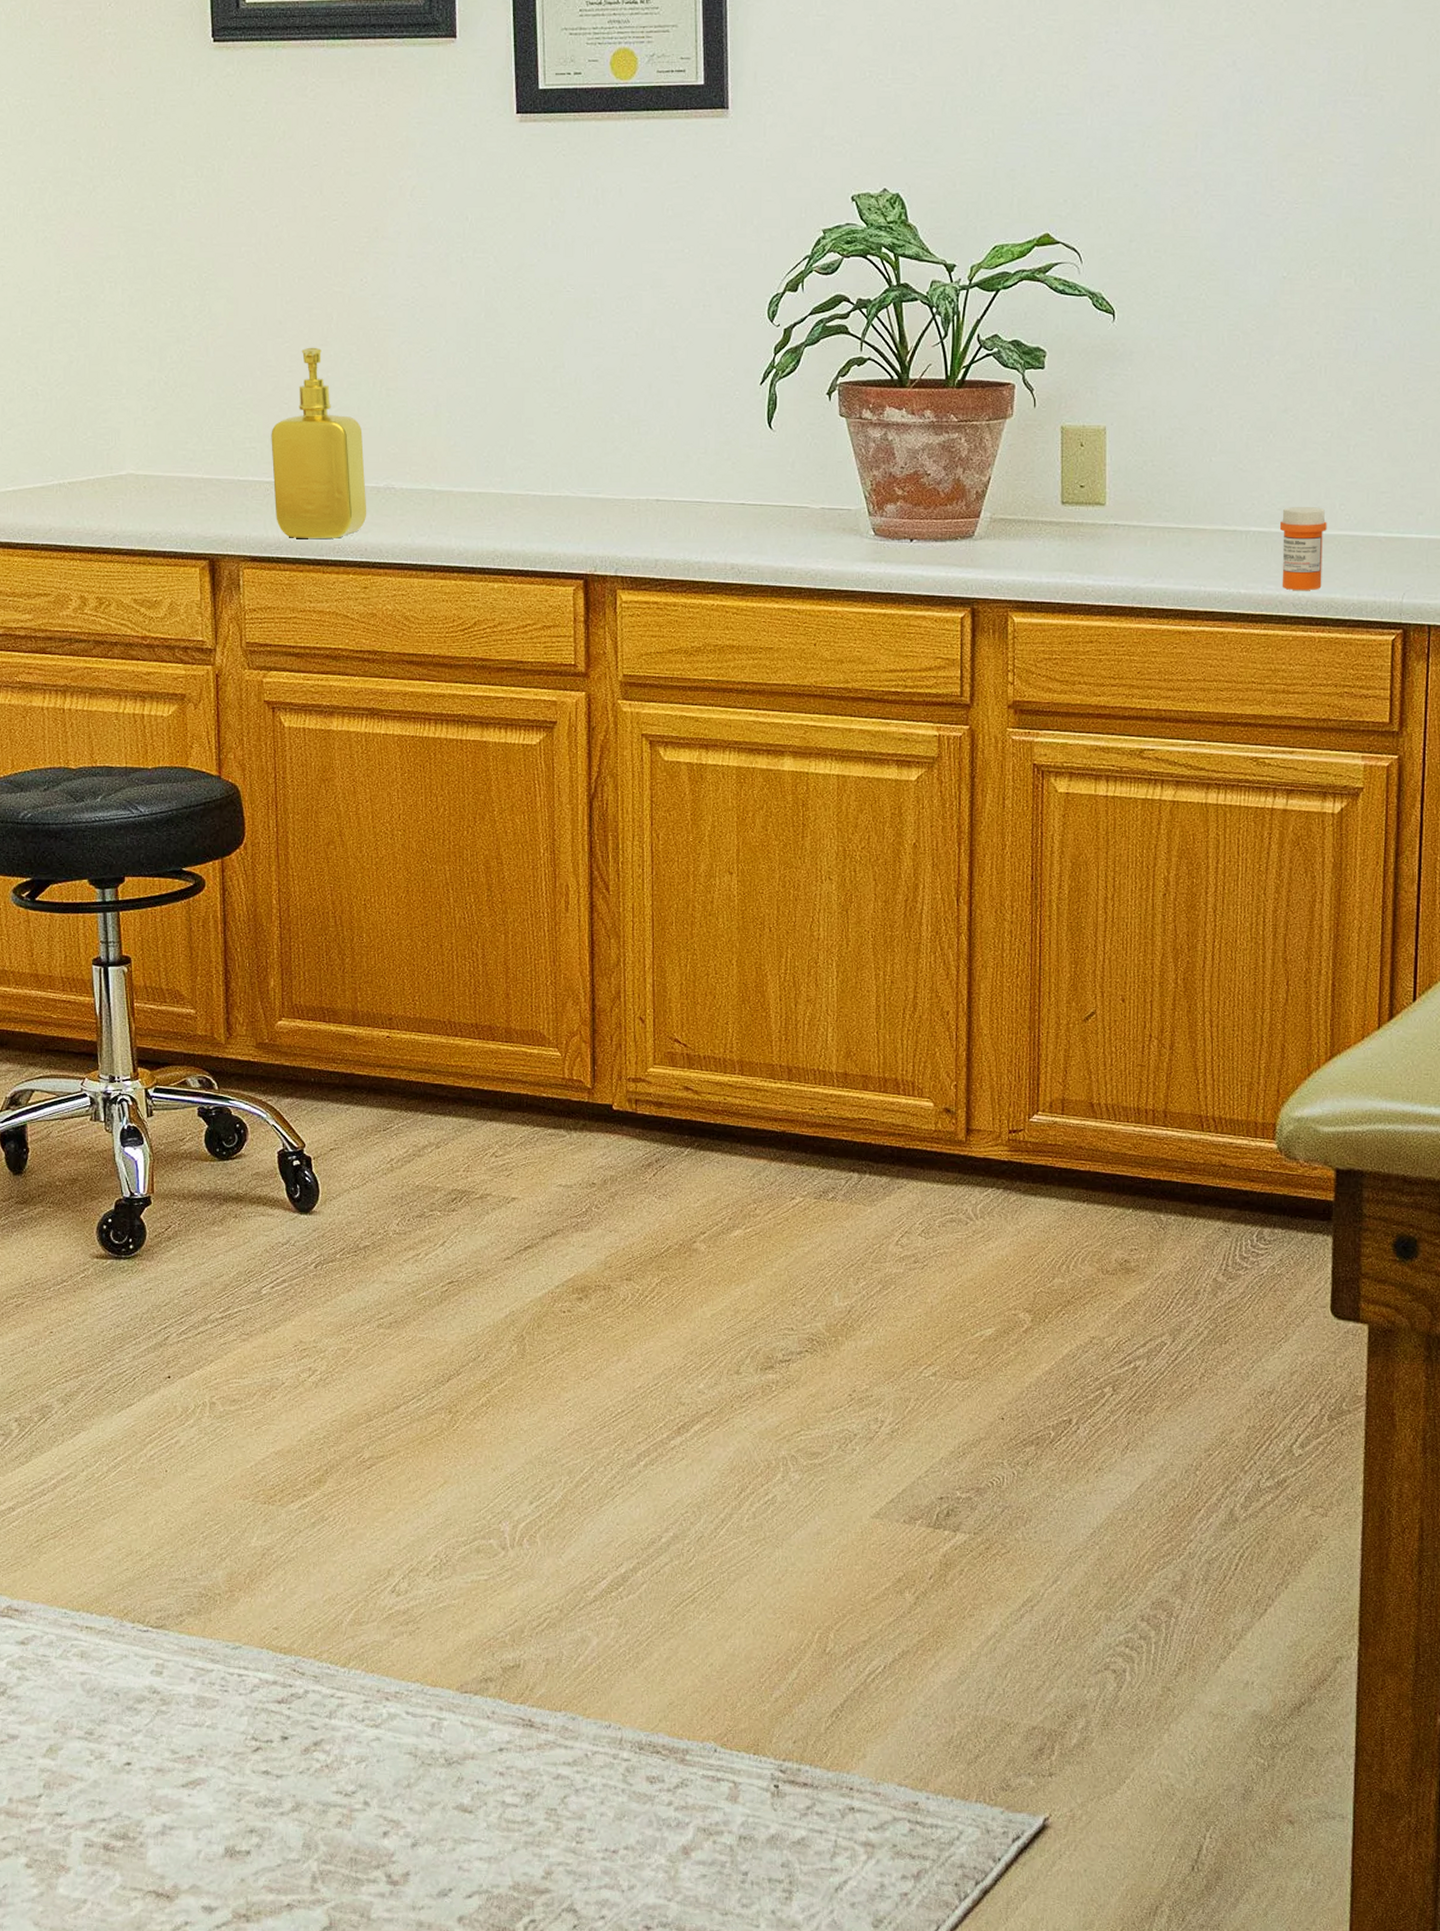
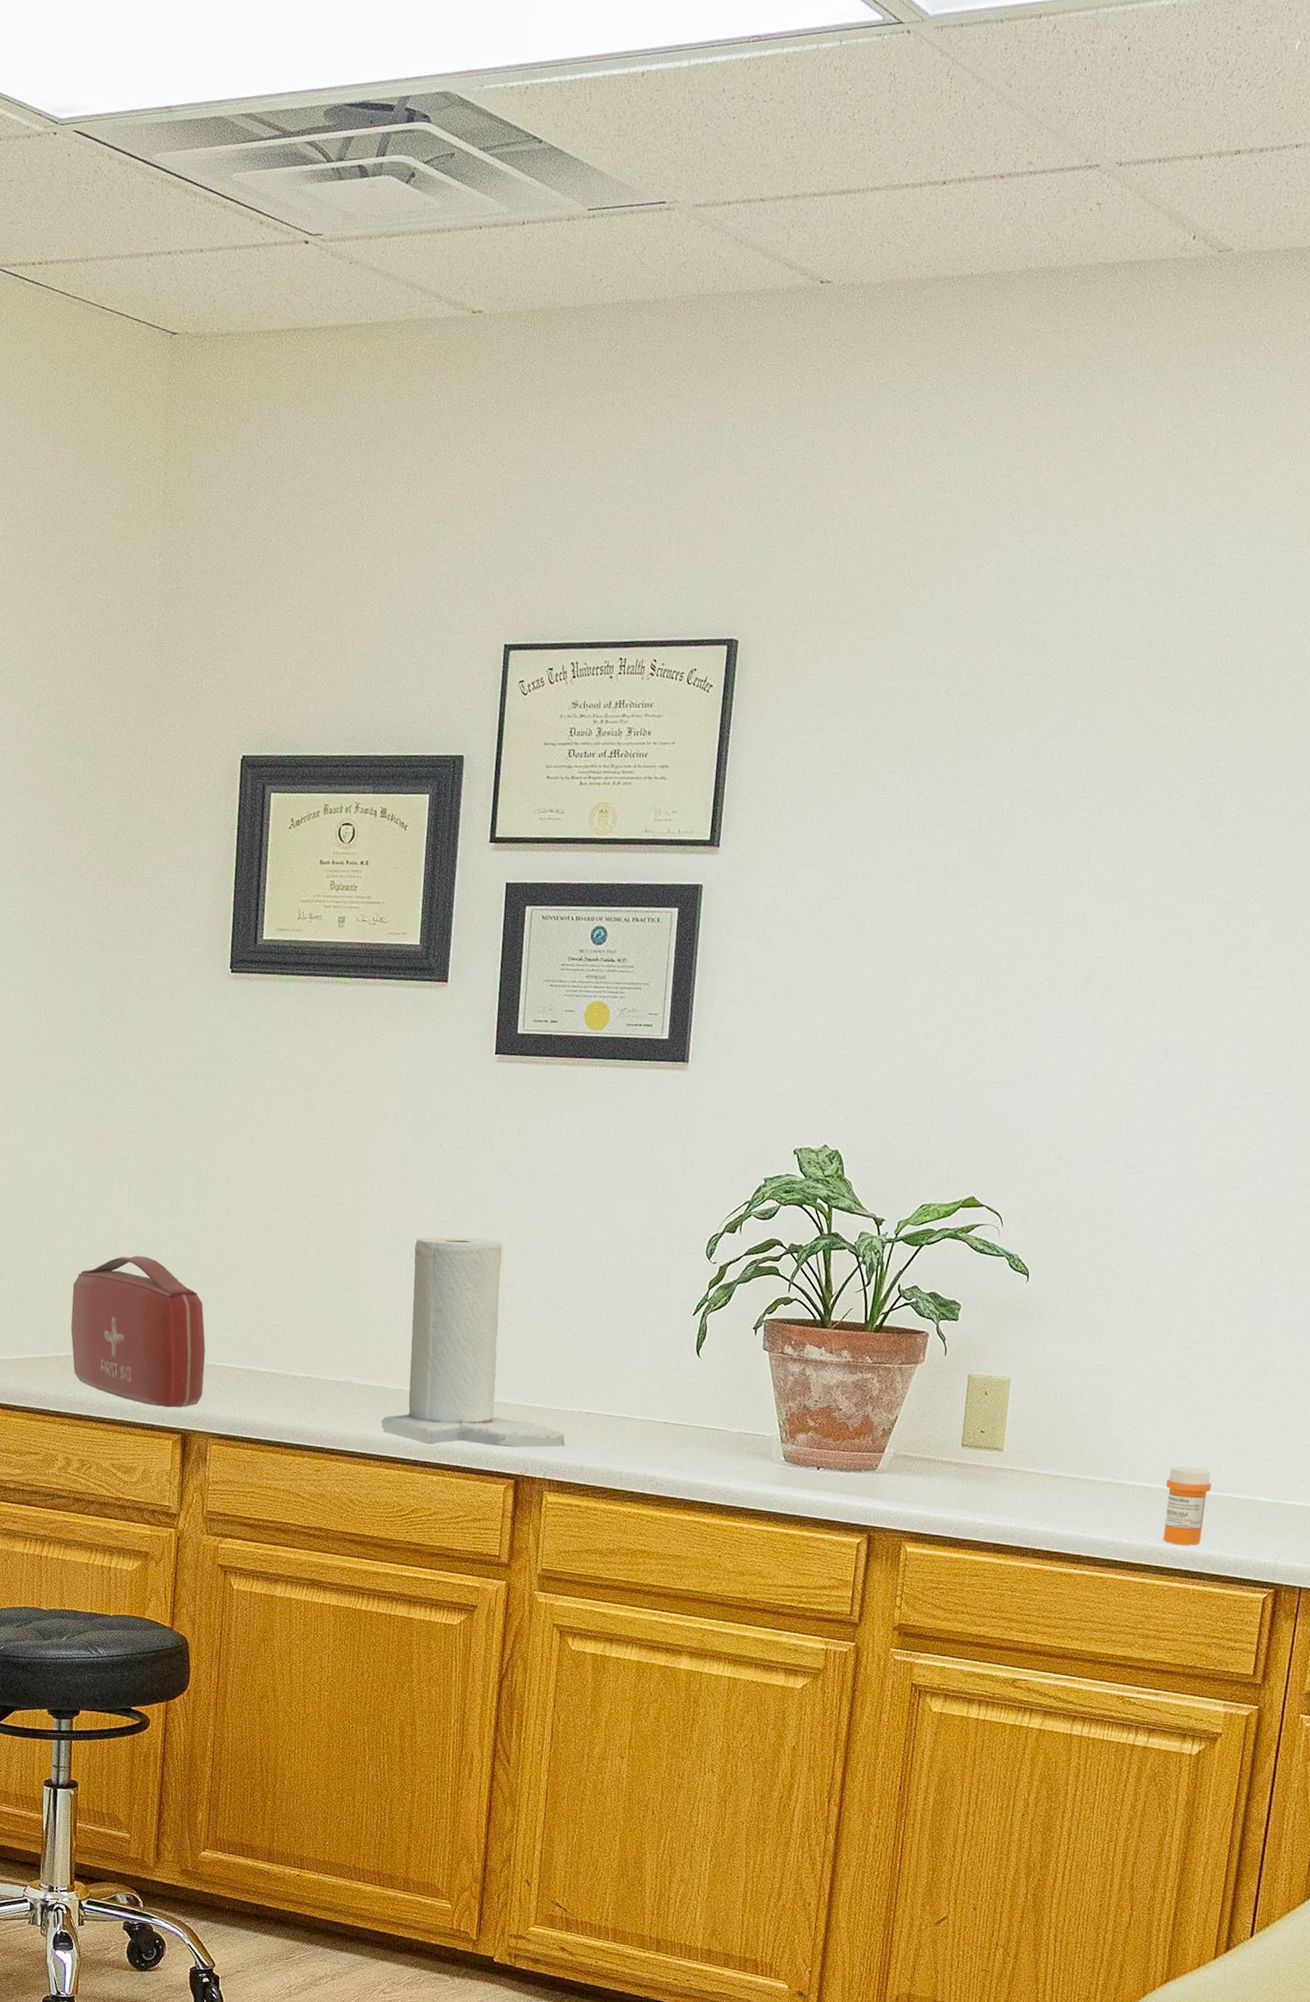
first aid kit: none [69,365,229,531] -> present [71,1255,206,1408]
soap dispenser: present [271,347,367,538] -> none [244,1251,329,1425]
paper towel: none [431,318,635,548] -> present [381,1237,565,1448]

